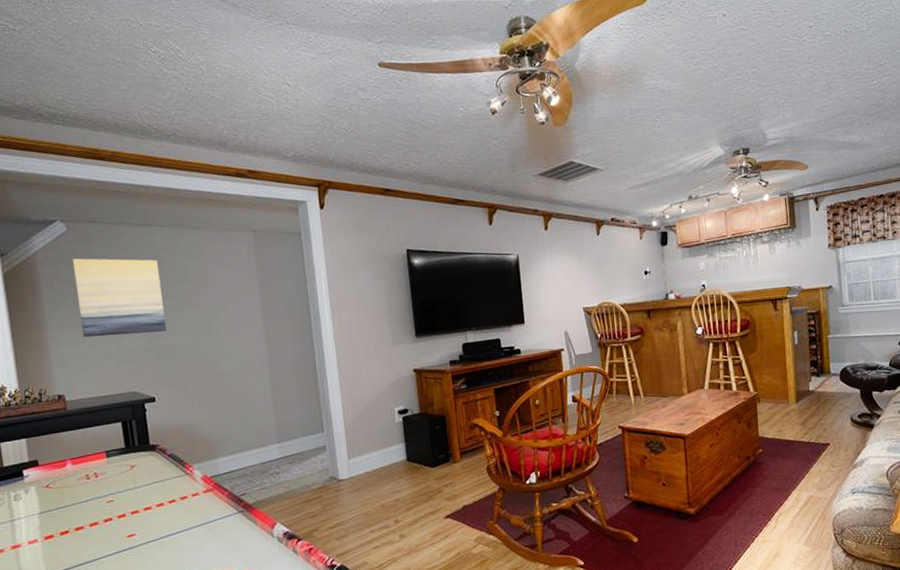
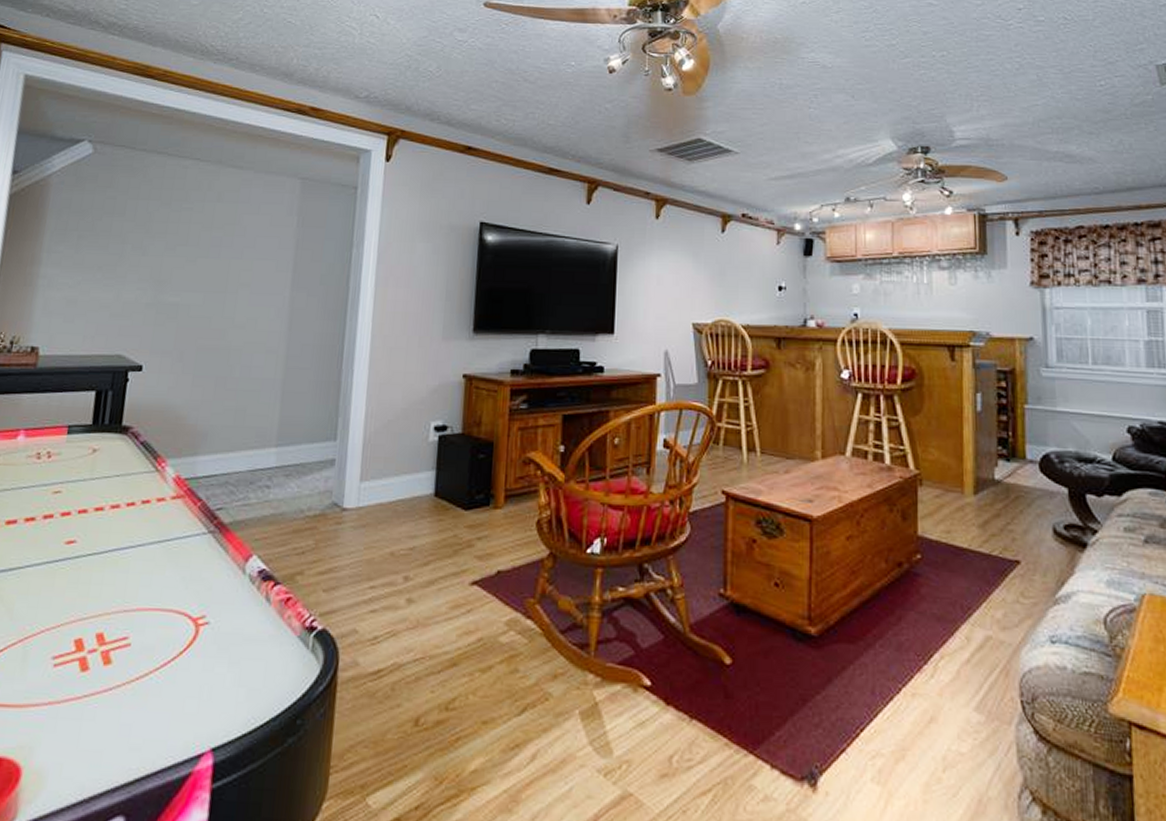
wall art: present [72,258,166,337] -> none [78,186,185,286]

